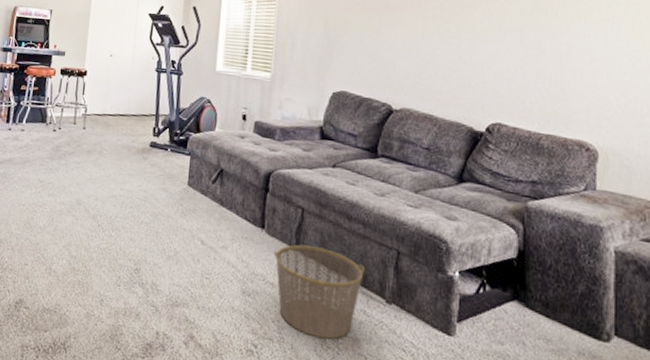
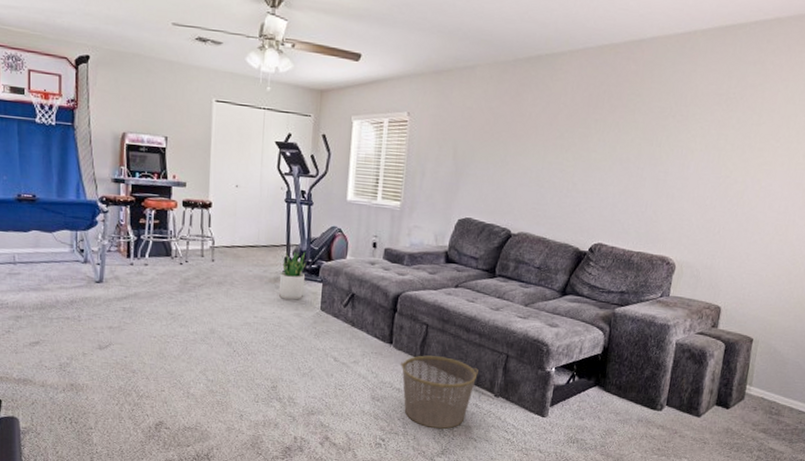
planter: none [146,121,175,174] -> present [278,250,307,300]

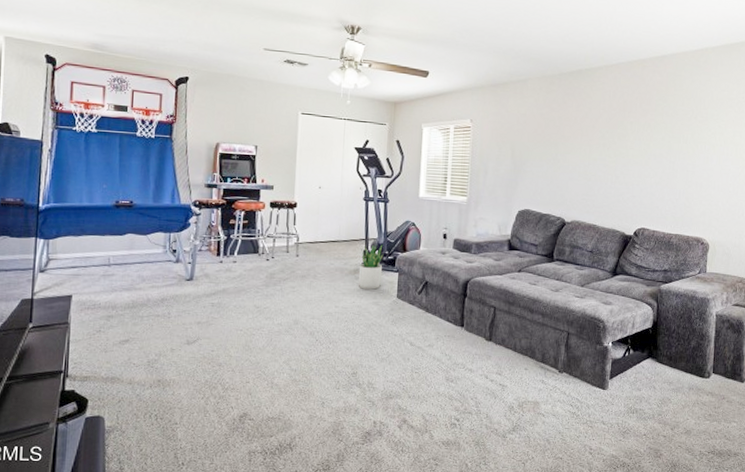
basket: present [401,355,478,429] -> none [472,336,543,406]

